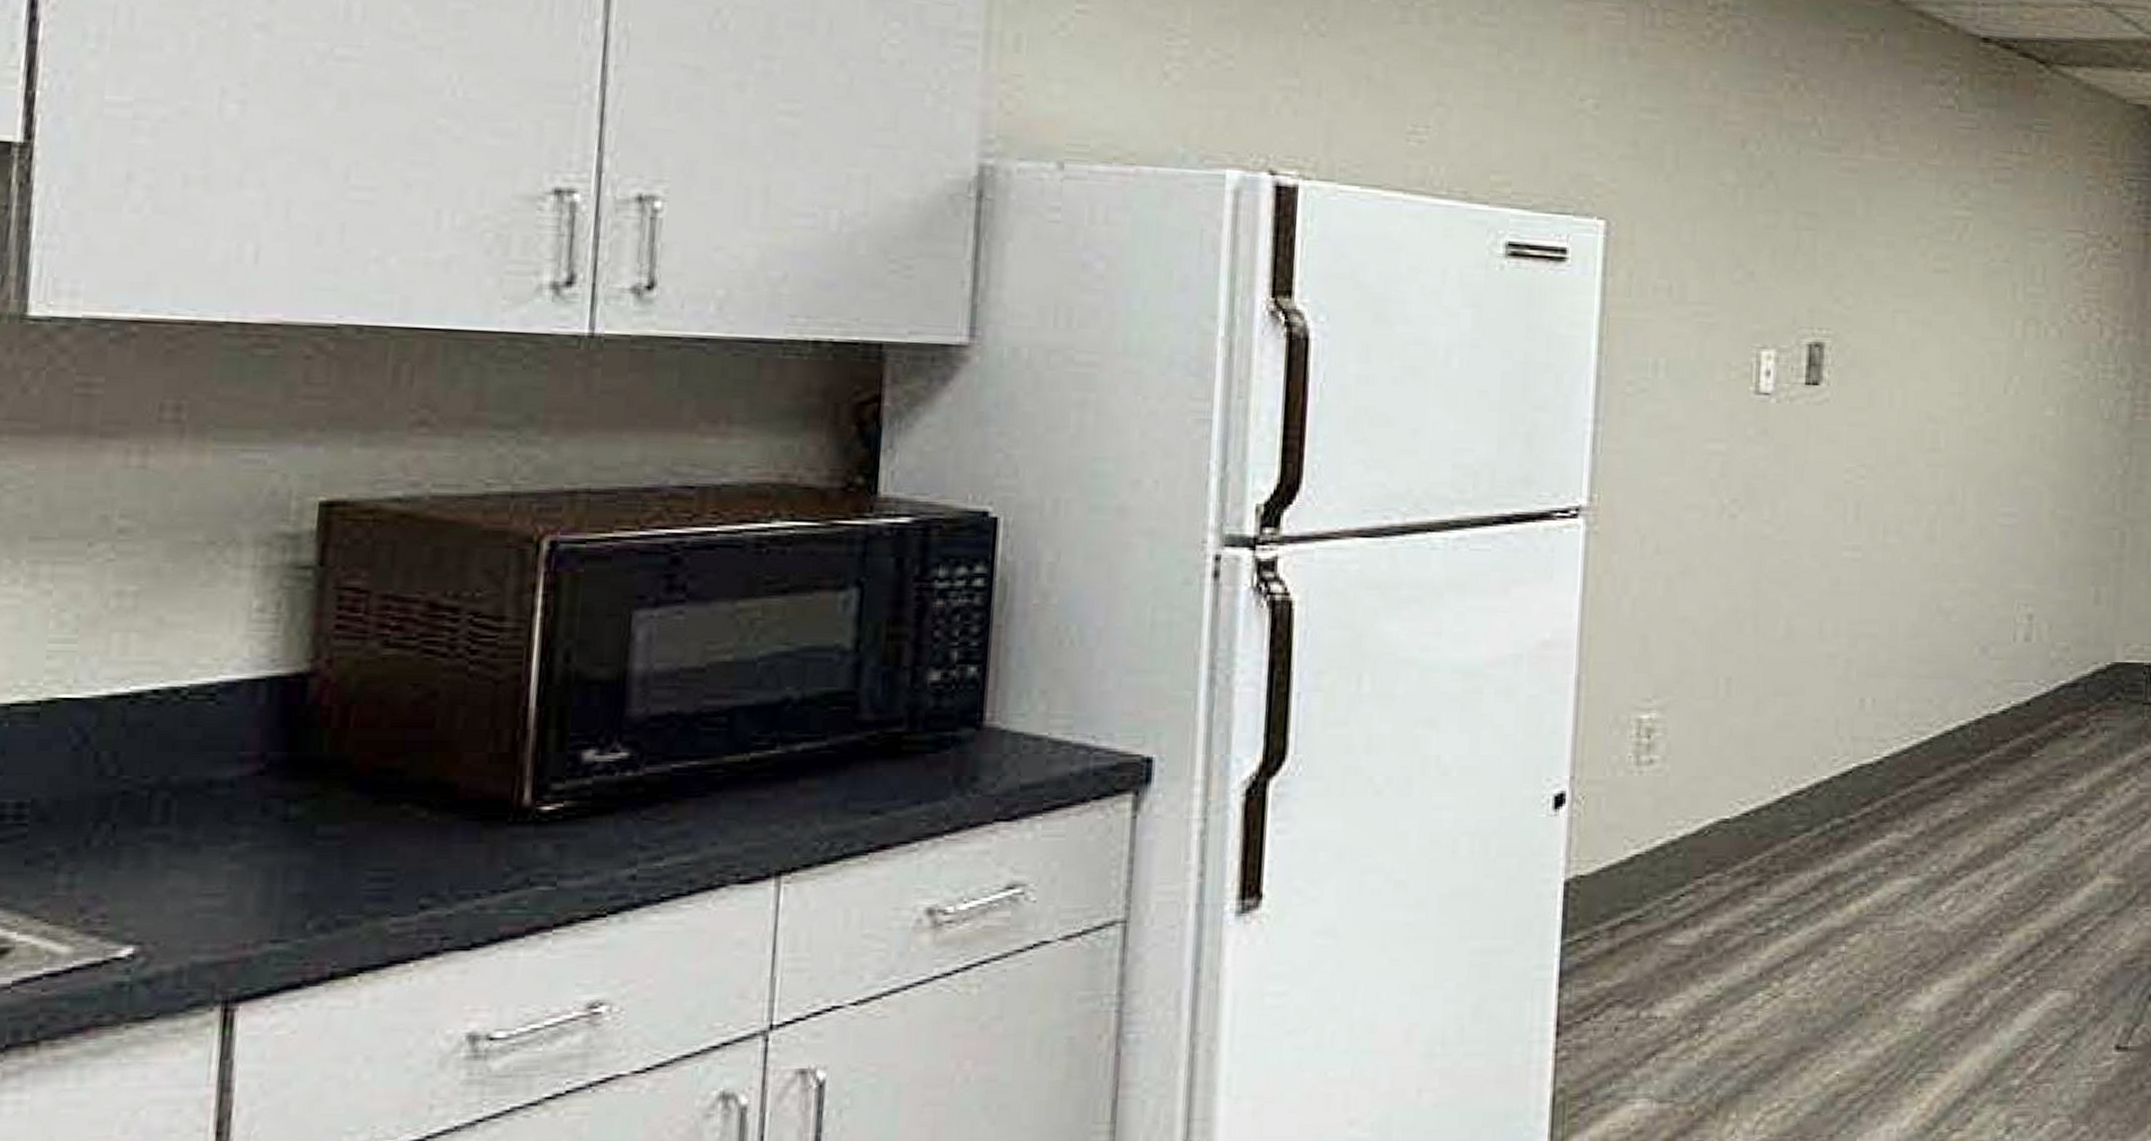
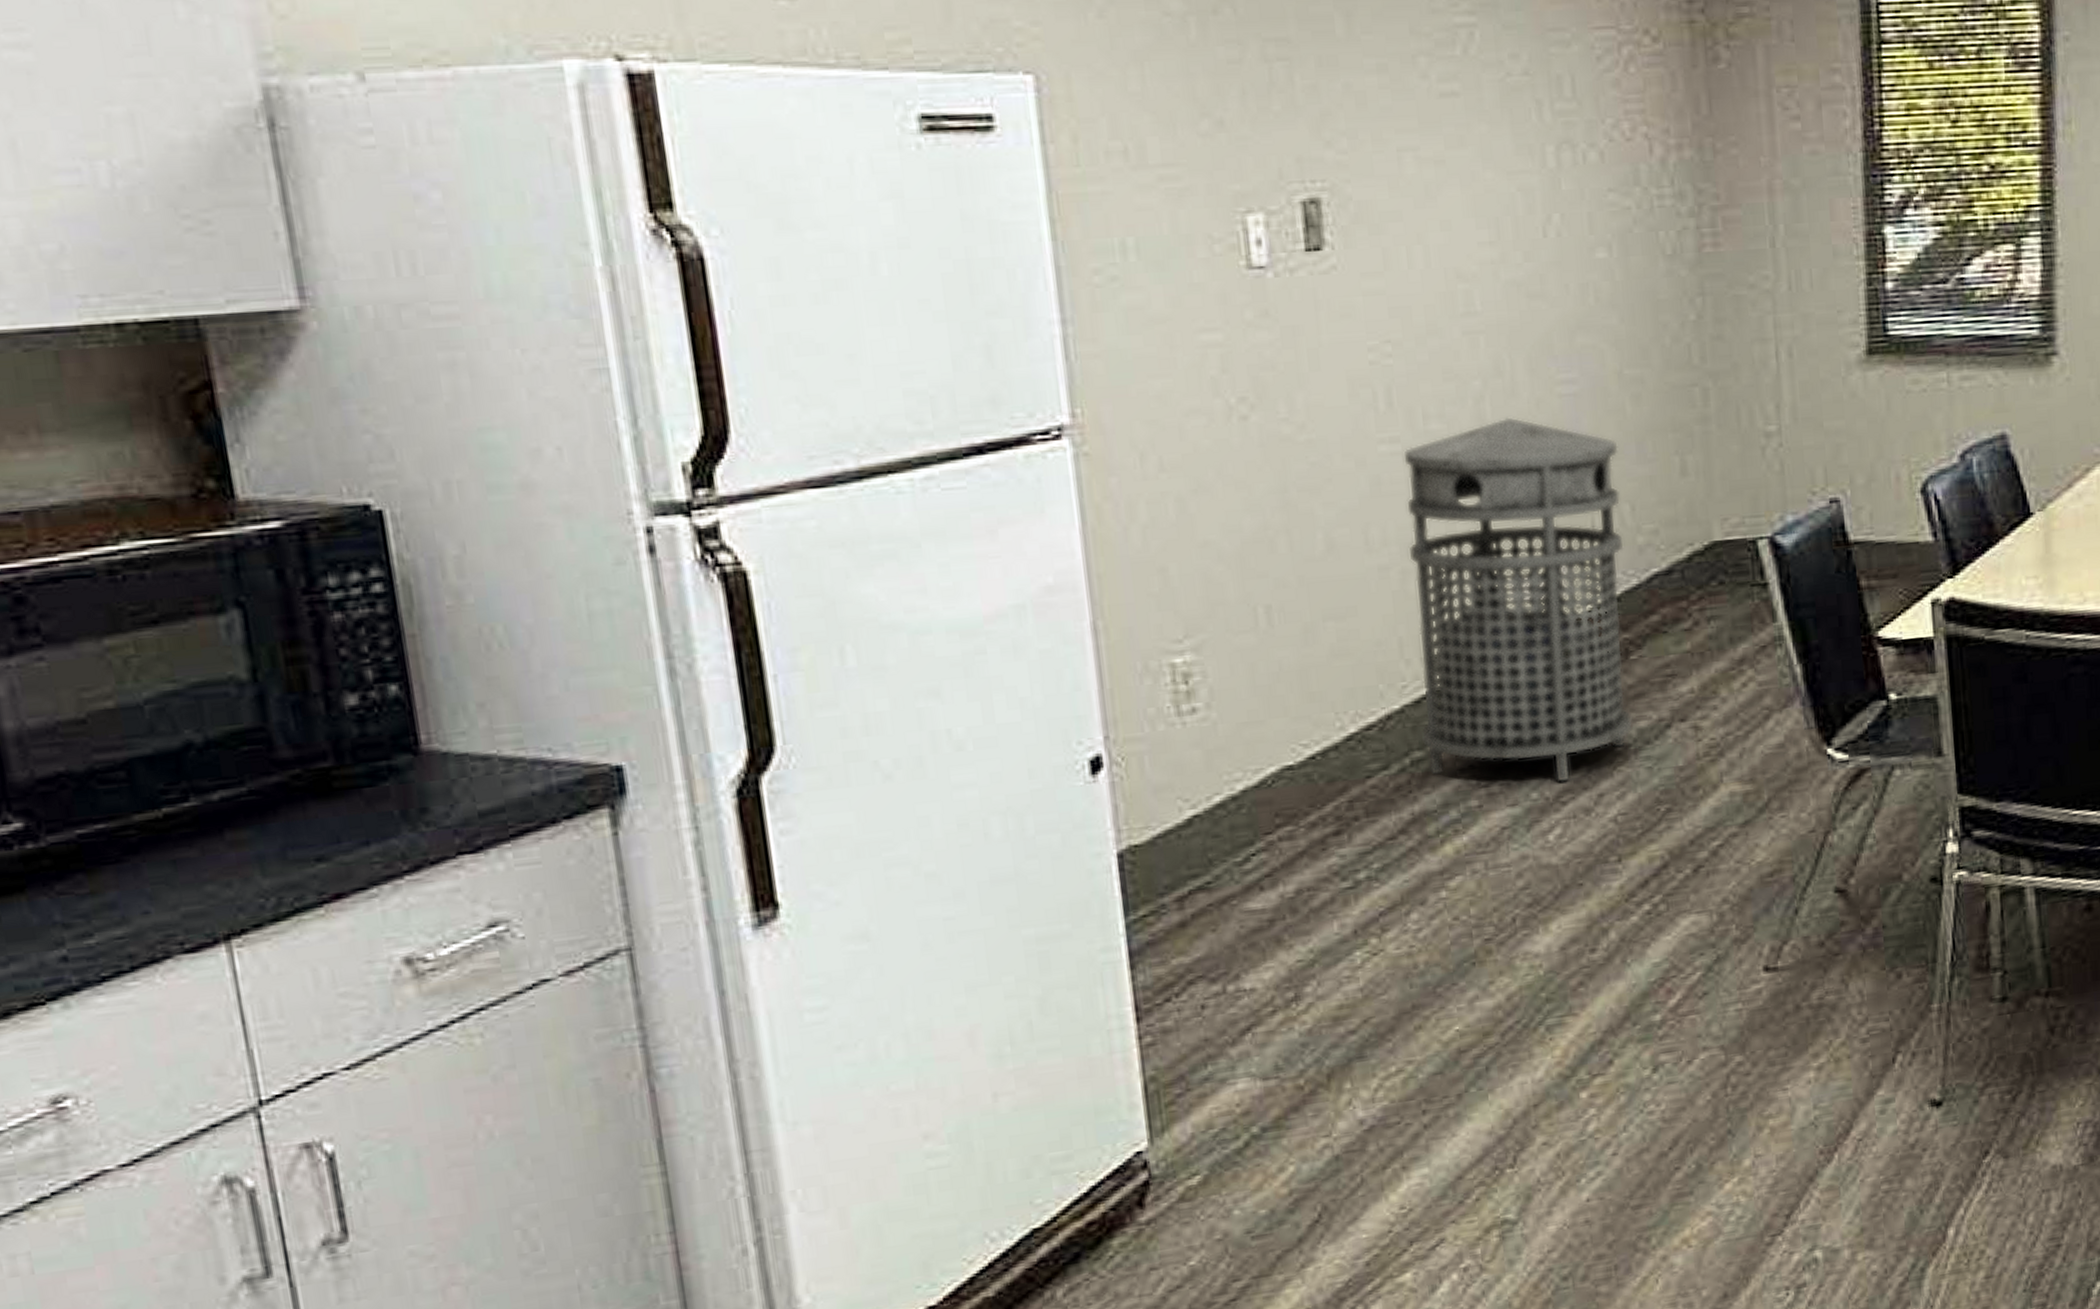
trash can: none [1843,539,2044,859] -> present [1402,417,1634,782]

